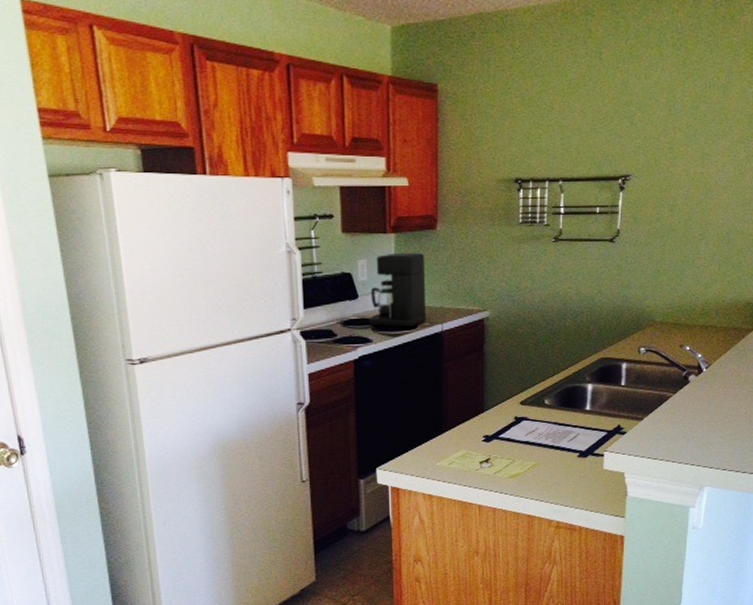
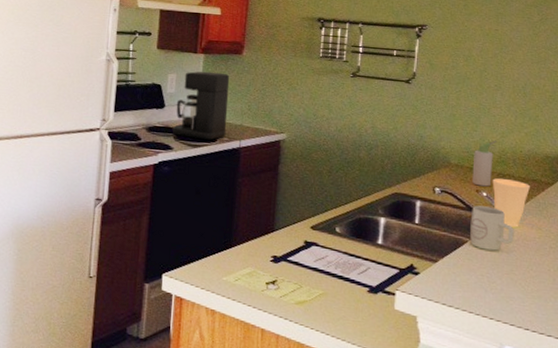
mug: none [674,360,715,402] -> present [470,205,514,251]
bottle: none [676,292,701,341] -> present [472,140,497,187]
cup: none [695,331,731,377] -> present [492,178,530,228]

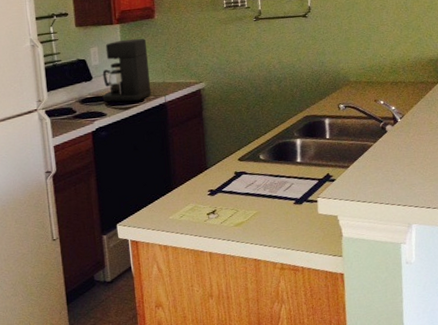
mug: present [470,205,514,251] -> none [372,112,411,150]
bottle: present [472,140,497,187] -> none [369,53,388,96]
cup: present [492,178,530,228] -> none [387,85,419,126]

